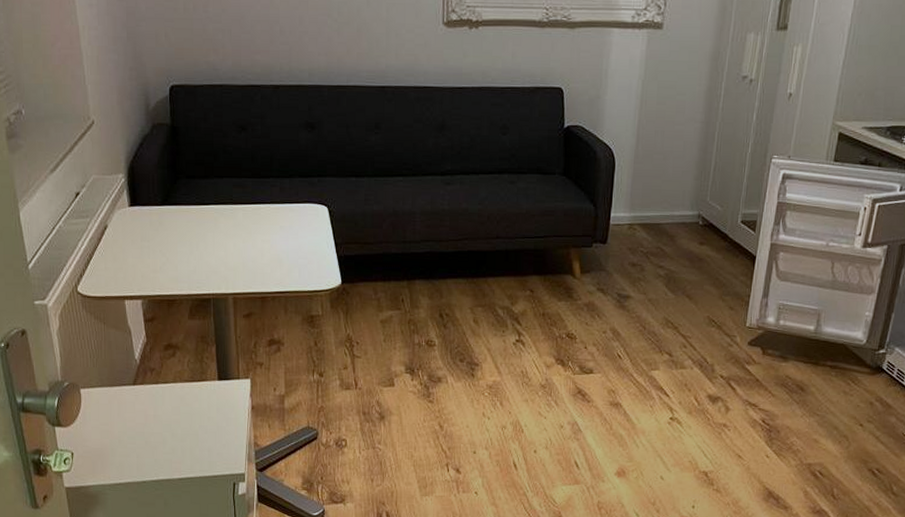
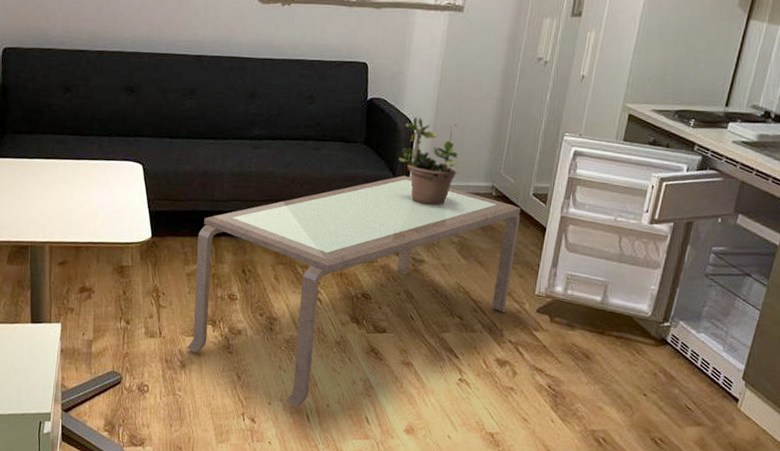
coffee table: none [384,207,729,455] -> present [186,175,521,407]
potted plant: none [600,144,662,237] -> present [399,117,458,205]

